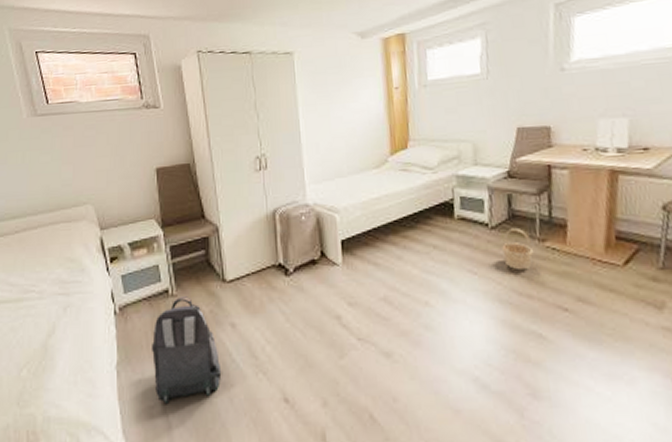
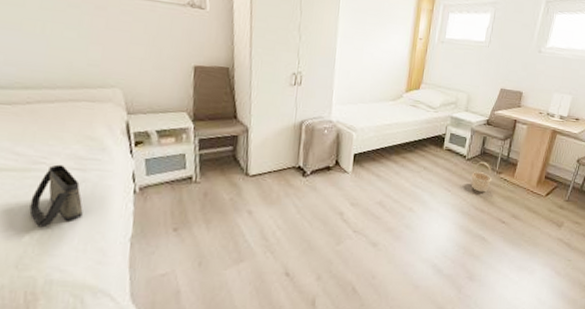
handbag: none [25,291,70,358] -> present [29,164,83,226]
backpack: present [150,296,222,403] -> none [168,184,234,273]

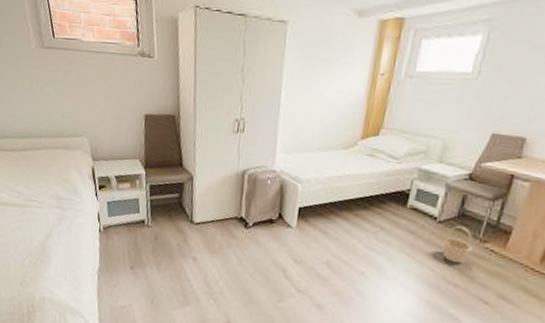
handbag: present [29,164,83,226] -> none [28,202,63,254]

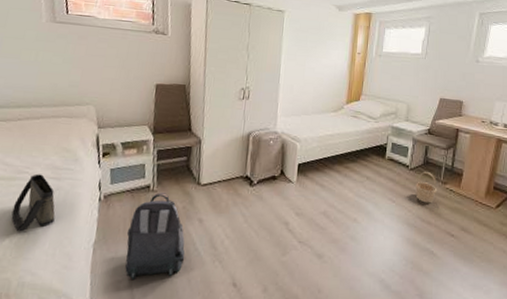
handbag: none [28,202,63,254] -> present [11,173,56,231]
backpack: none [126,228,181,308] -> present [125,192,185,279]

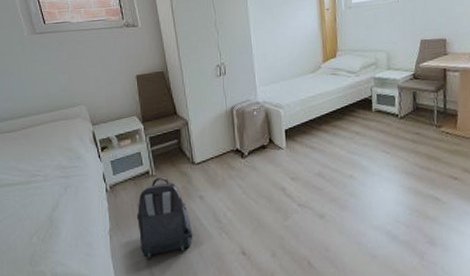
handbag: present [11,173,56,231] -> none [34,175,71,228]
basket: present [416,171,437,204] -> none [408,117,432,150]

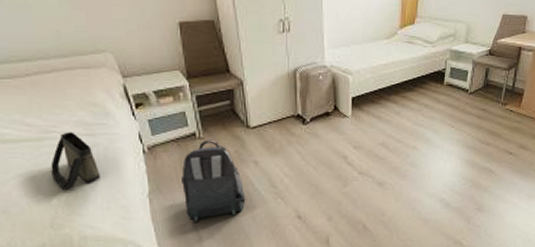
handbag: none [34,175,71,228] -> present [50,132,100,190]

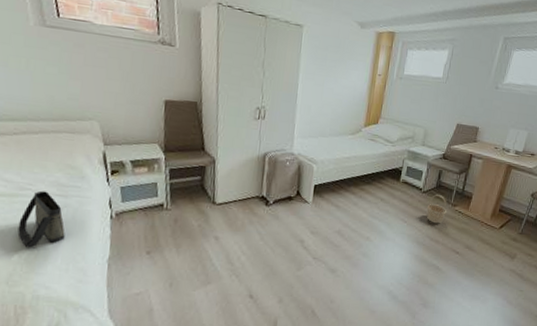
backpack: present [180,139,246,222] -> none [141,211,202,292]
basket: none [475,94,497,125] -> present [427,194,447,224]

